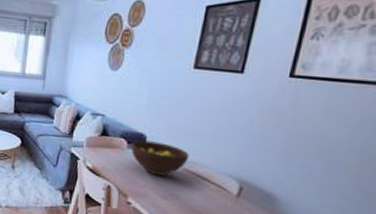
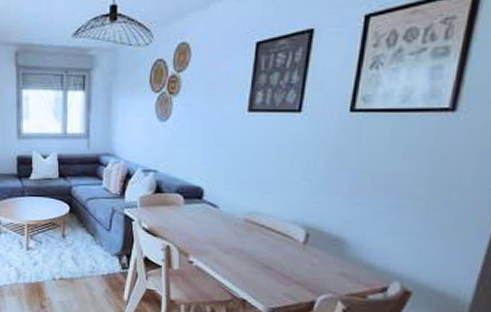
fruit bowl: present [130,140,190,176] -> none [188,193,251,230]

